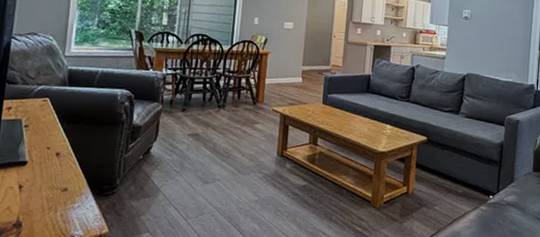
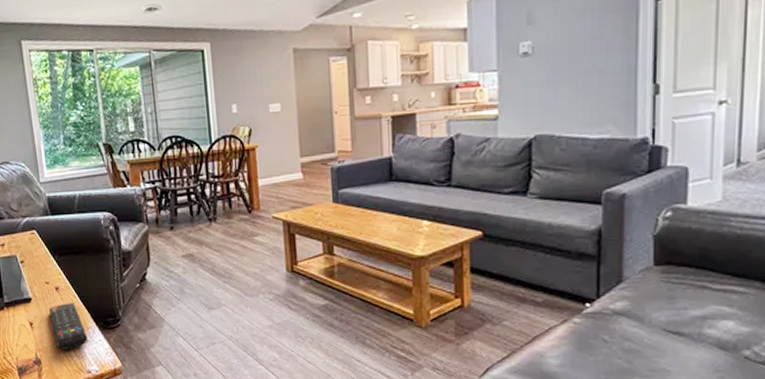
remote control: none [43,168,79,214] -> present [49,303,88,350]

